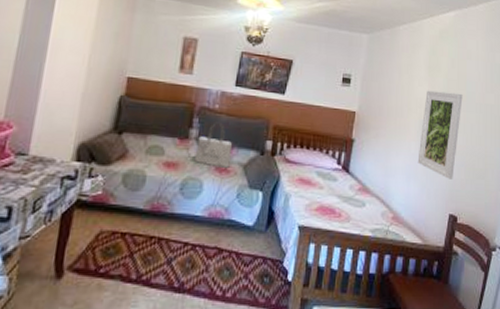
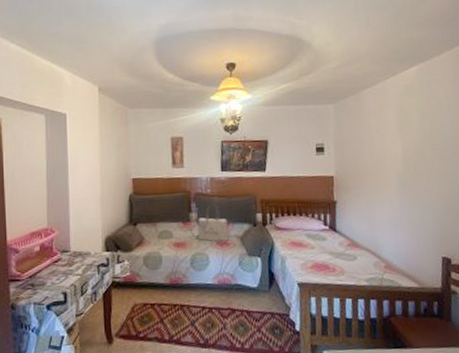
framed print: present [417,90,463,179] -> none [400,142,441,225]

